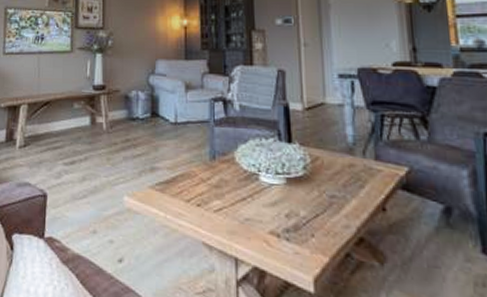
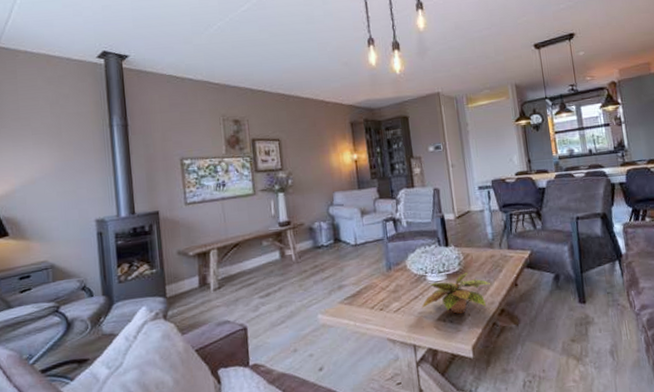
plant: none [250,180,346,232] -> present [422,272,490,314]

